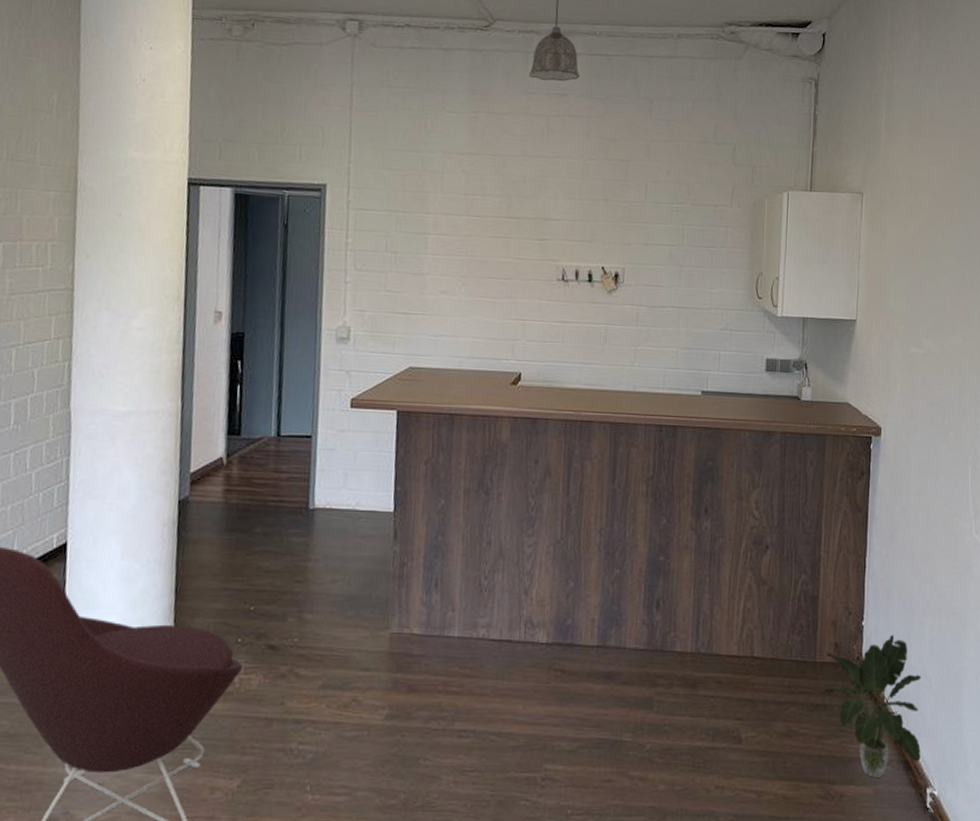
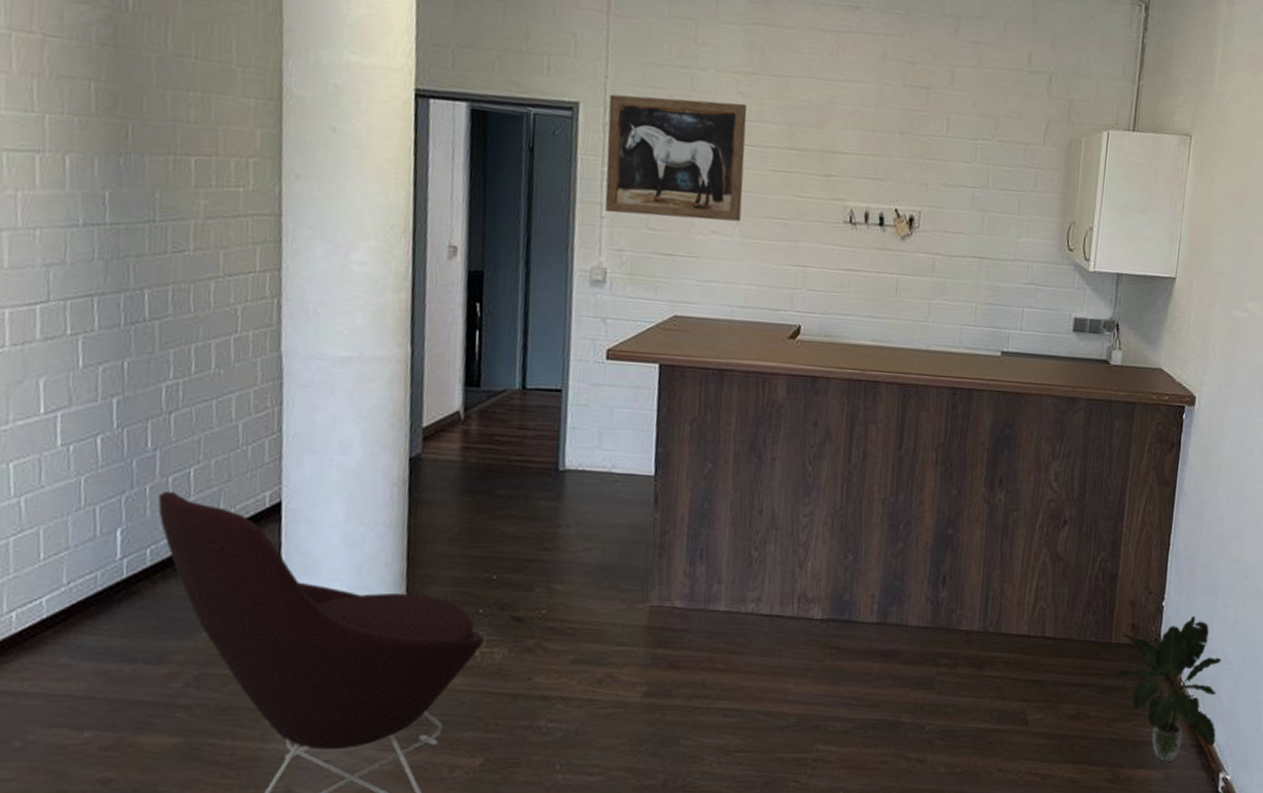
wall art: none [348,176,471,283] -> present [605,94,747,222]

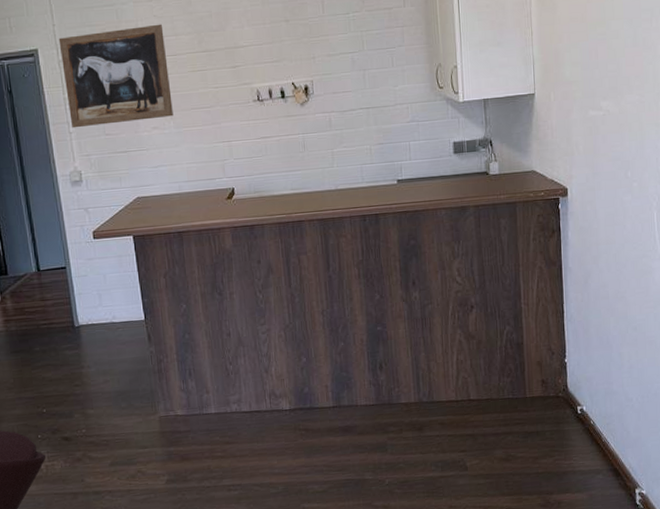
potted plant: present [1114,615,1222,762] -> none [533,366,628,485]

